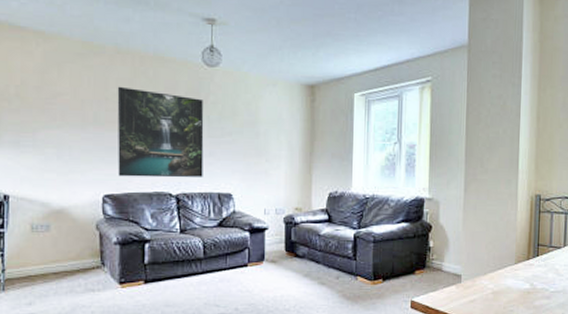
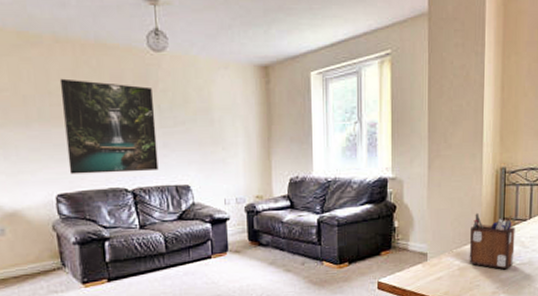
desk organizer: none [503,237,550,297] -> present [469,212,515,270]

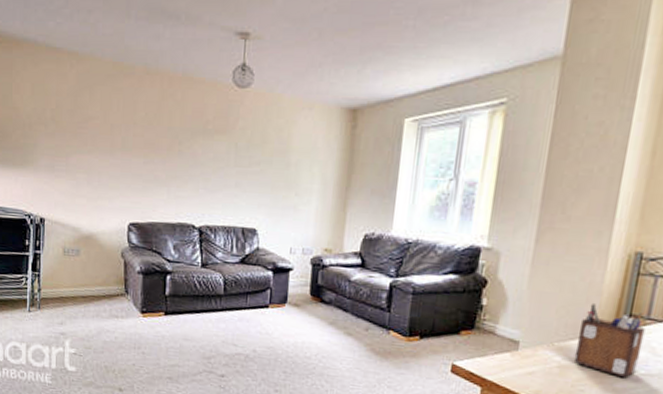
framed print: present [59,78,159,174] -> none [143,110,232,210]

